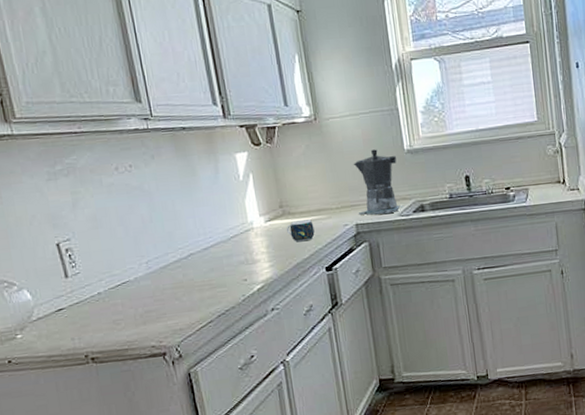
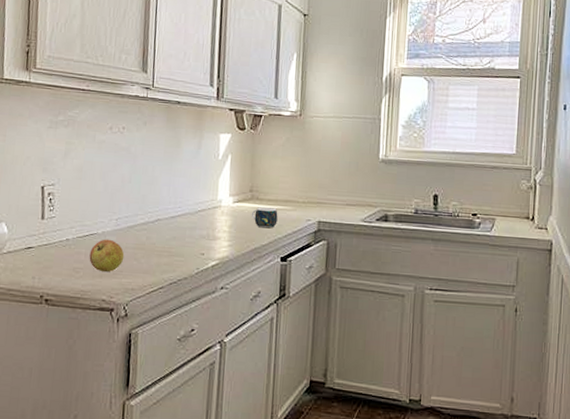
apple: none [126,284,165,319] -> present [89,239,125,273]
coffee maker: present [353,149,403,215] -> none [322,153,370,218]

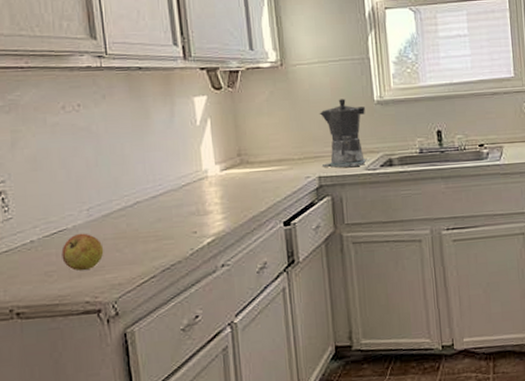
mug: present [251,207,278,228] -> none [243,170,274,194]
coffee maker: none [322,153,370,218] -> present [319,99,370,168]

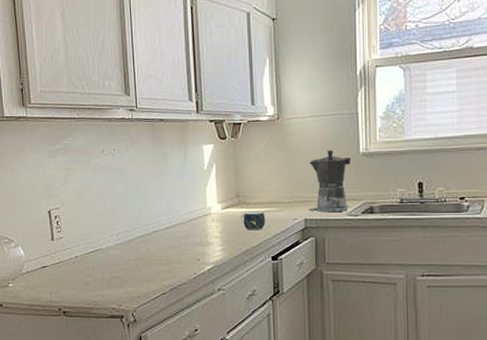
apple: present [61,233,104,271] -> none [97,253,128,284]
mug: none [243,170,274,194] -> present [239,211,265,231]

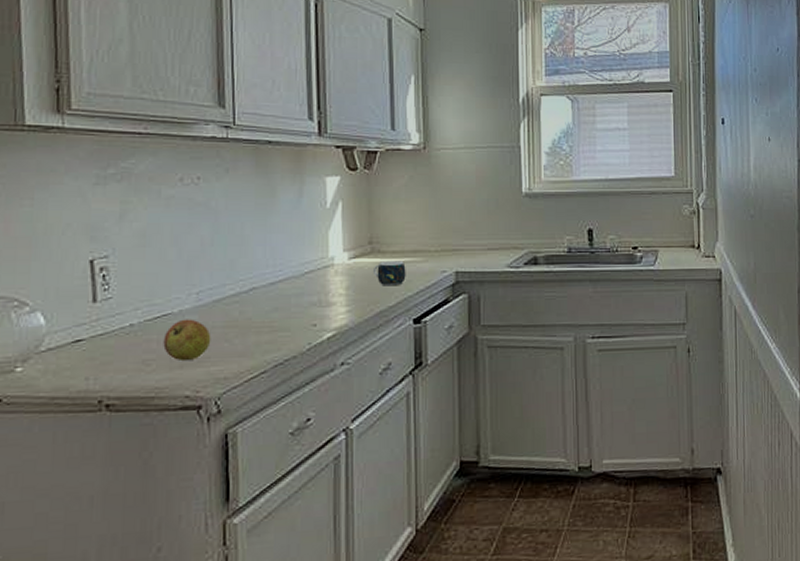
apple: none [97,253,128,284] -> present [163,319,211,362]
coffee maker: present [308,150,352,213] -> none [460,189,513,264]

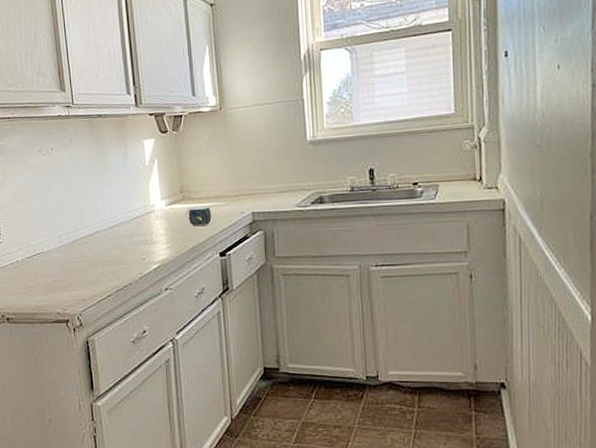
apple: present [163,319,211,362] -> none [39,256,71,288]

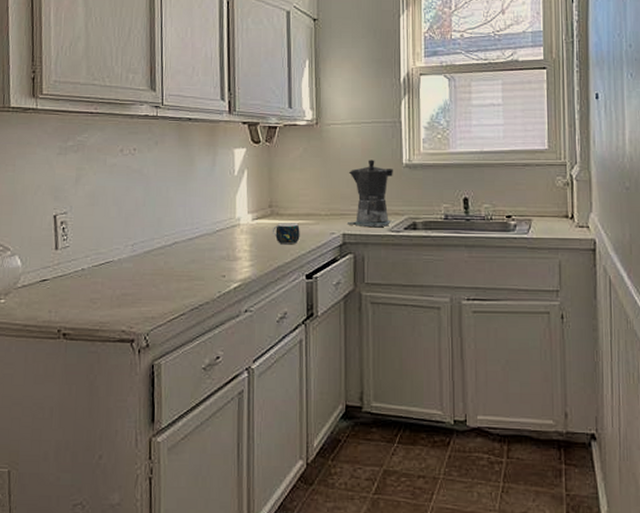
coffee maker: none [254,139,301,205] -> present [346,160,394,228]

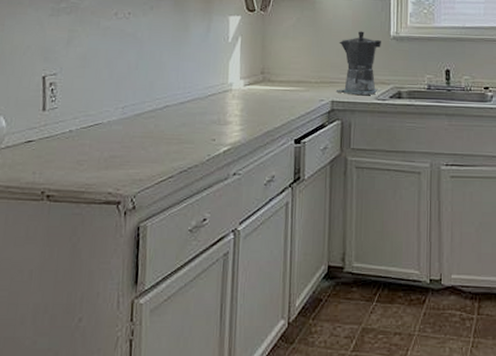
mug: present [272,223,300,245] -> none [263,89,291,111]

